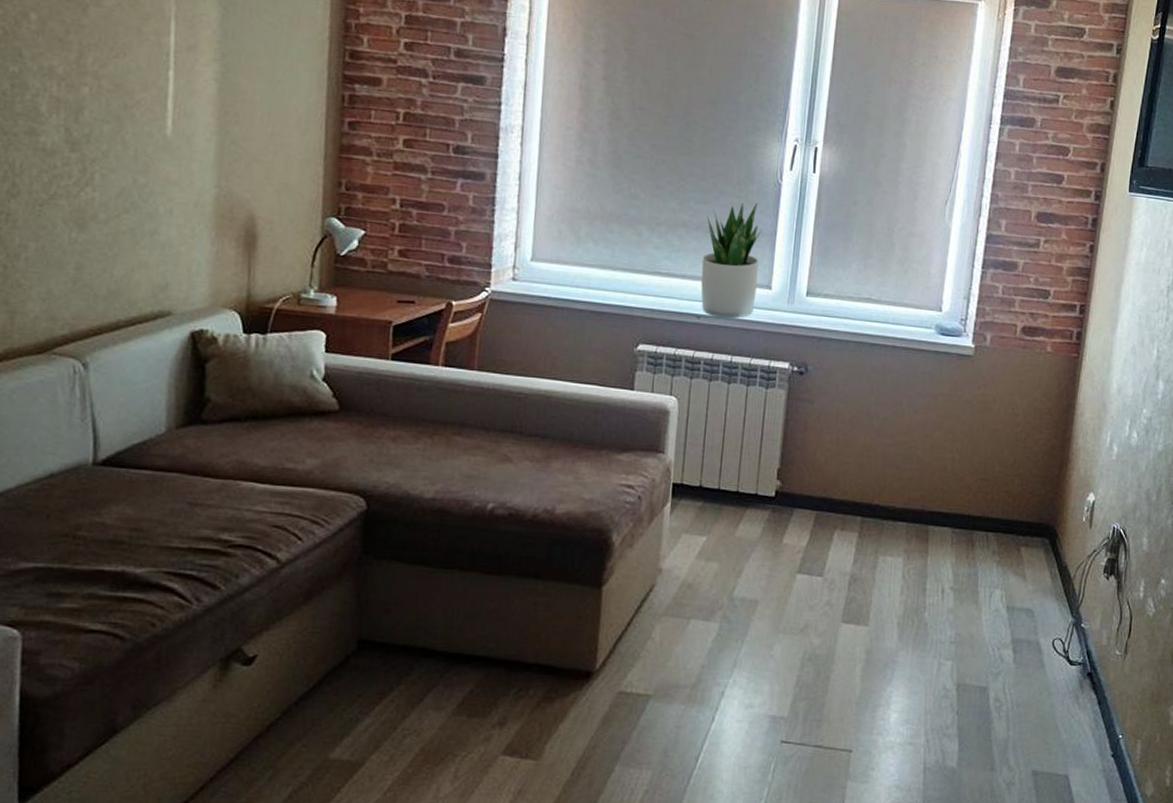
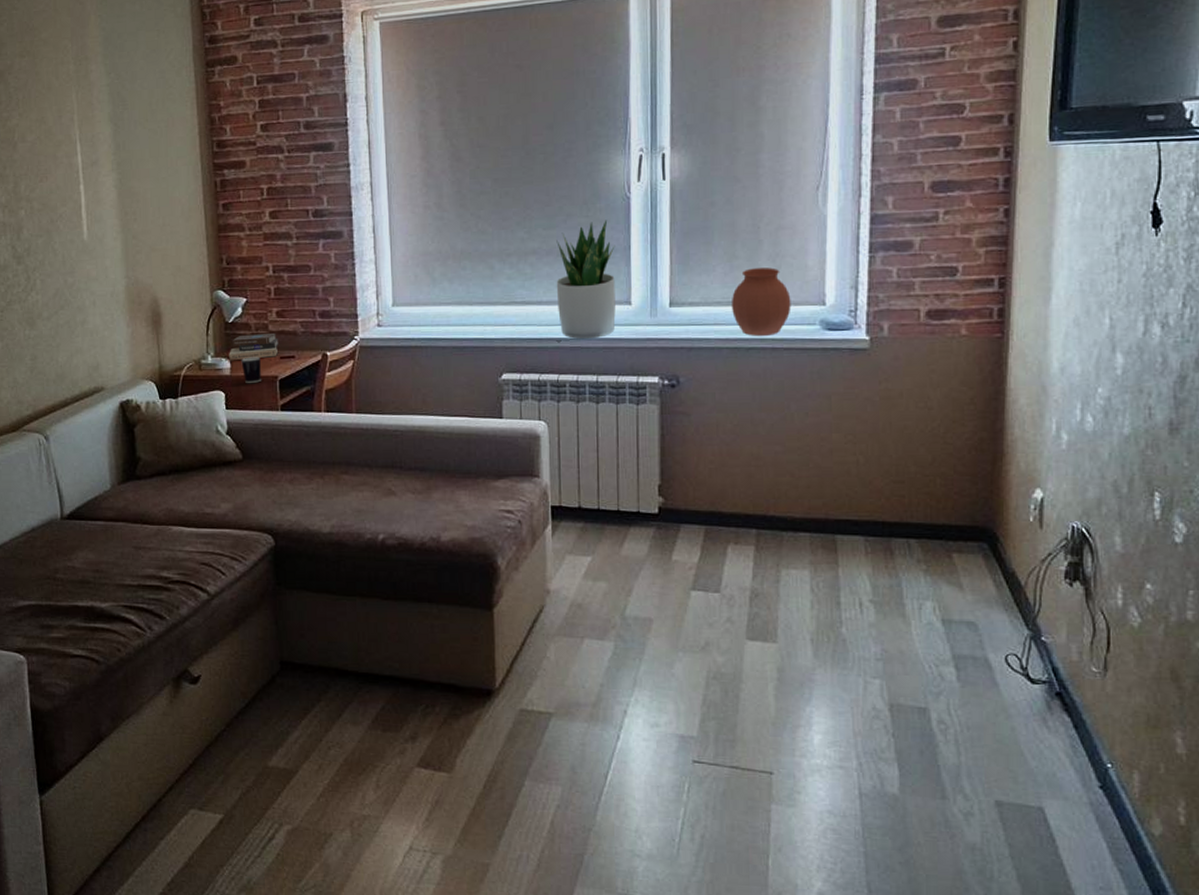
books: none [335,270,398,300] -> present [229,332,279,361]
mug: none [350,296,374,327] -> present [241,357,262,384]
vase: none [861,268,914,335] -> present [731,268,791,337]

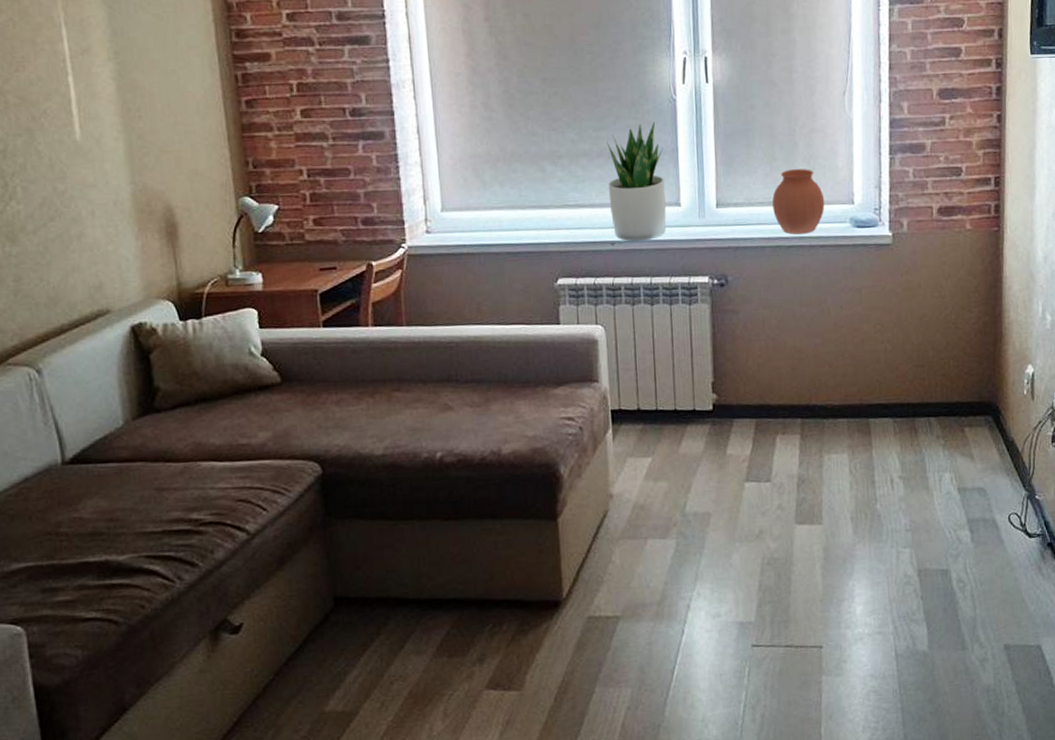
books: present [229,332,279,361] -> none [260,242,317,275]
mug: present [241,357,262,384] -> none [275,269,300,300]

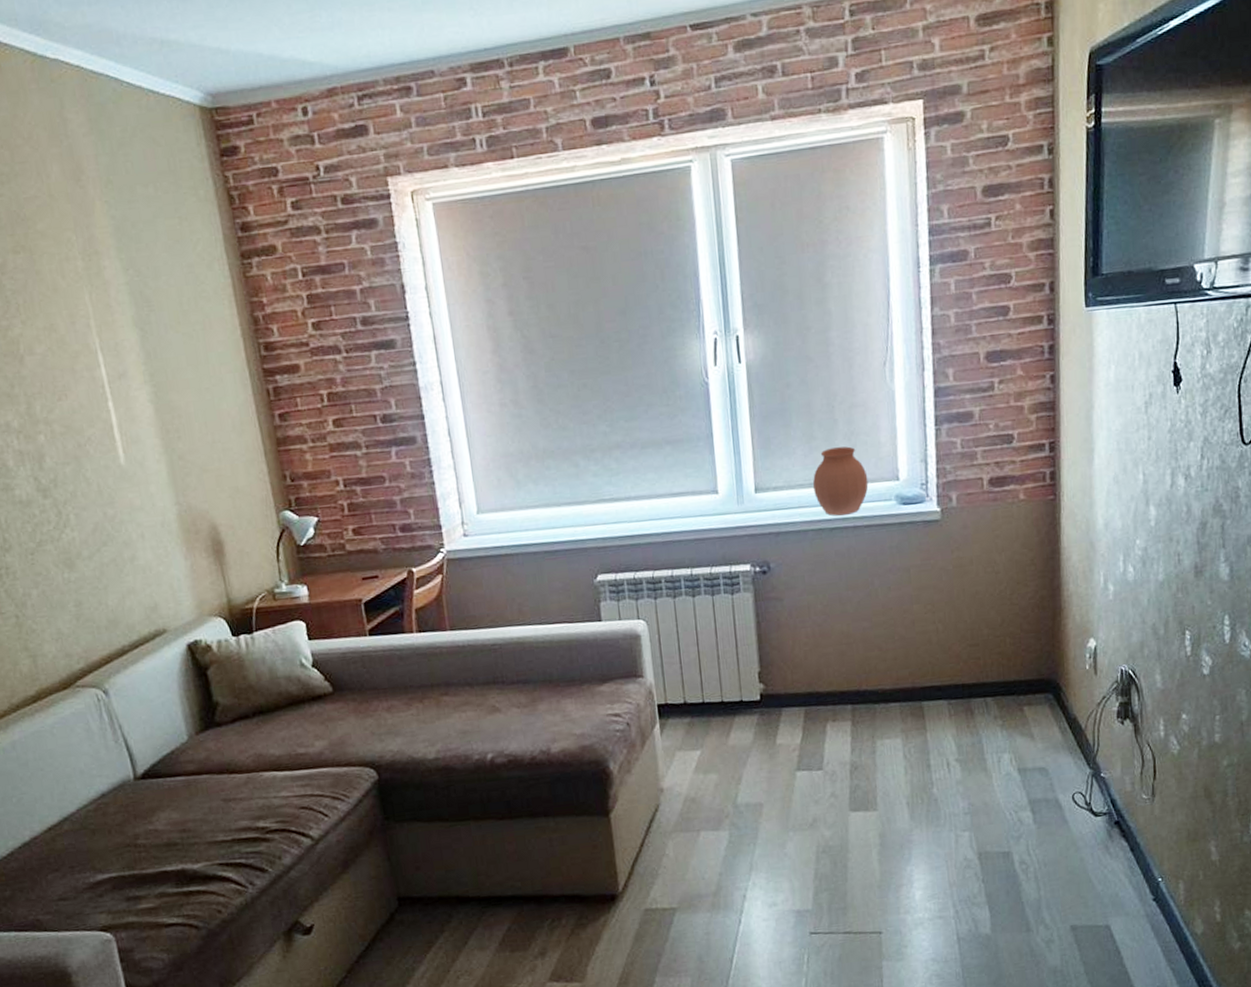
planter: present [607,122,667,242] -> none [639,407,705,534]

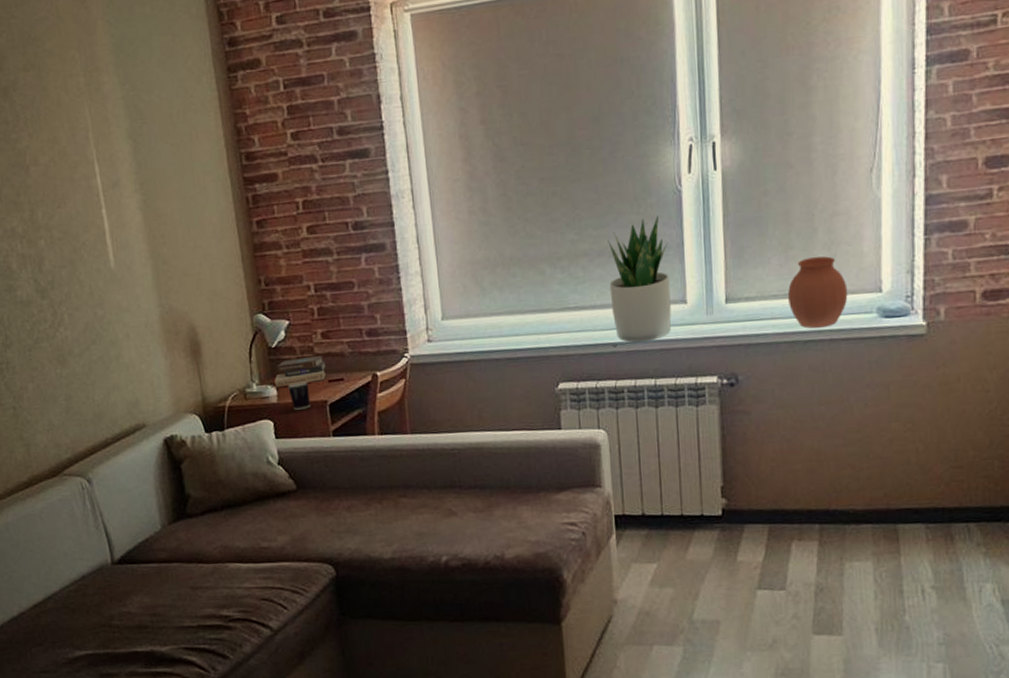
books: none [304,552,359,588] -> present [274,355,326,388]
mug: none [319,580,345,611] -> present [288,381,311,411]
planter: none [639,407,705,534] -> present [608,215,672,343]

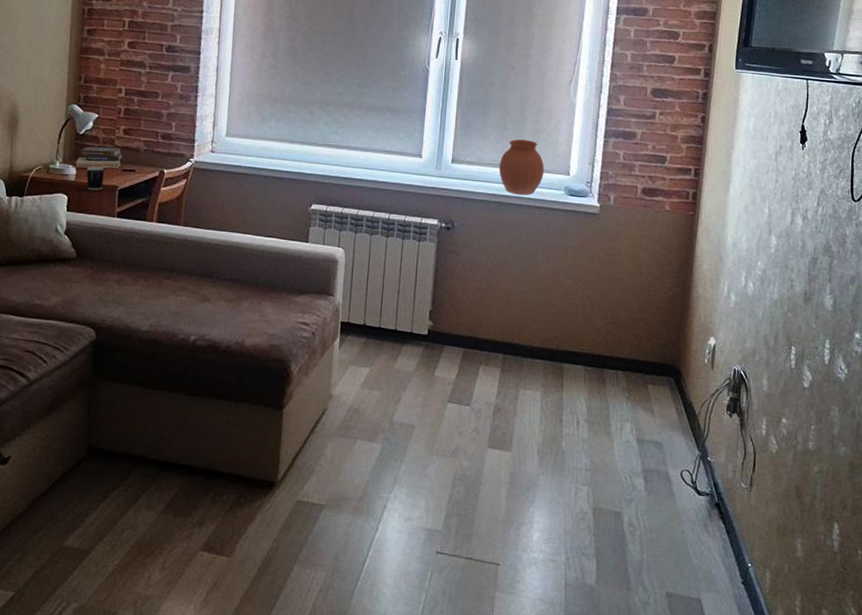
planter: present [608,215,672,343] -> none [363,86,414,183]

